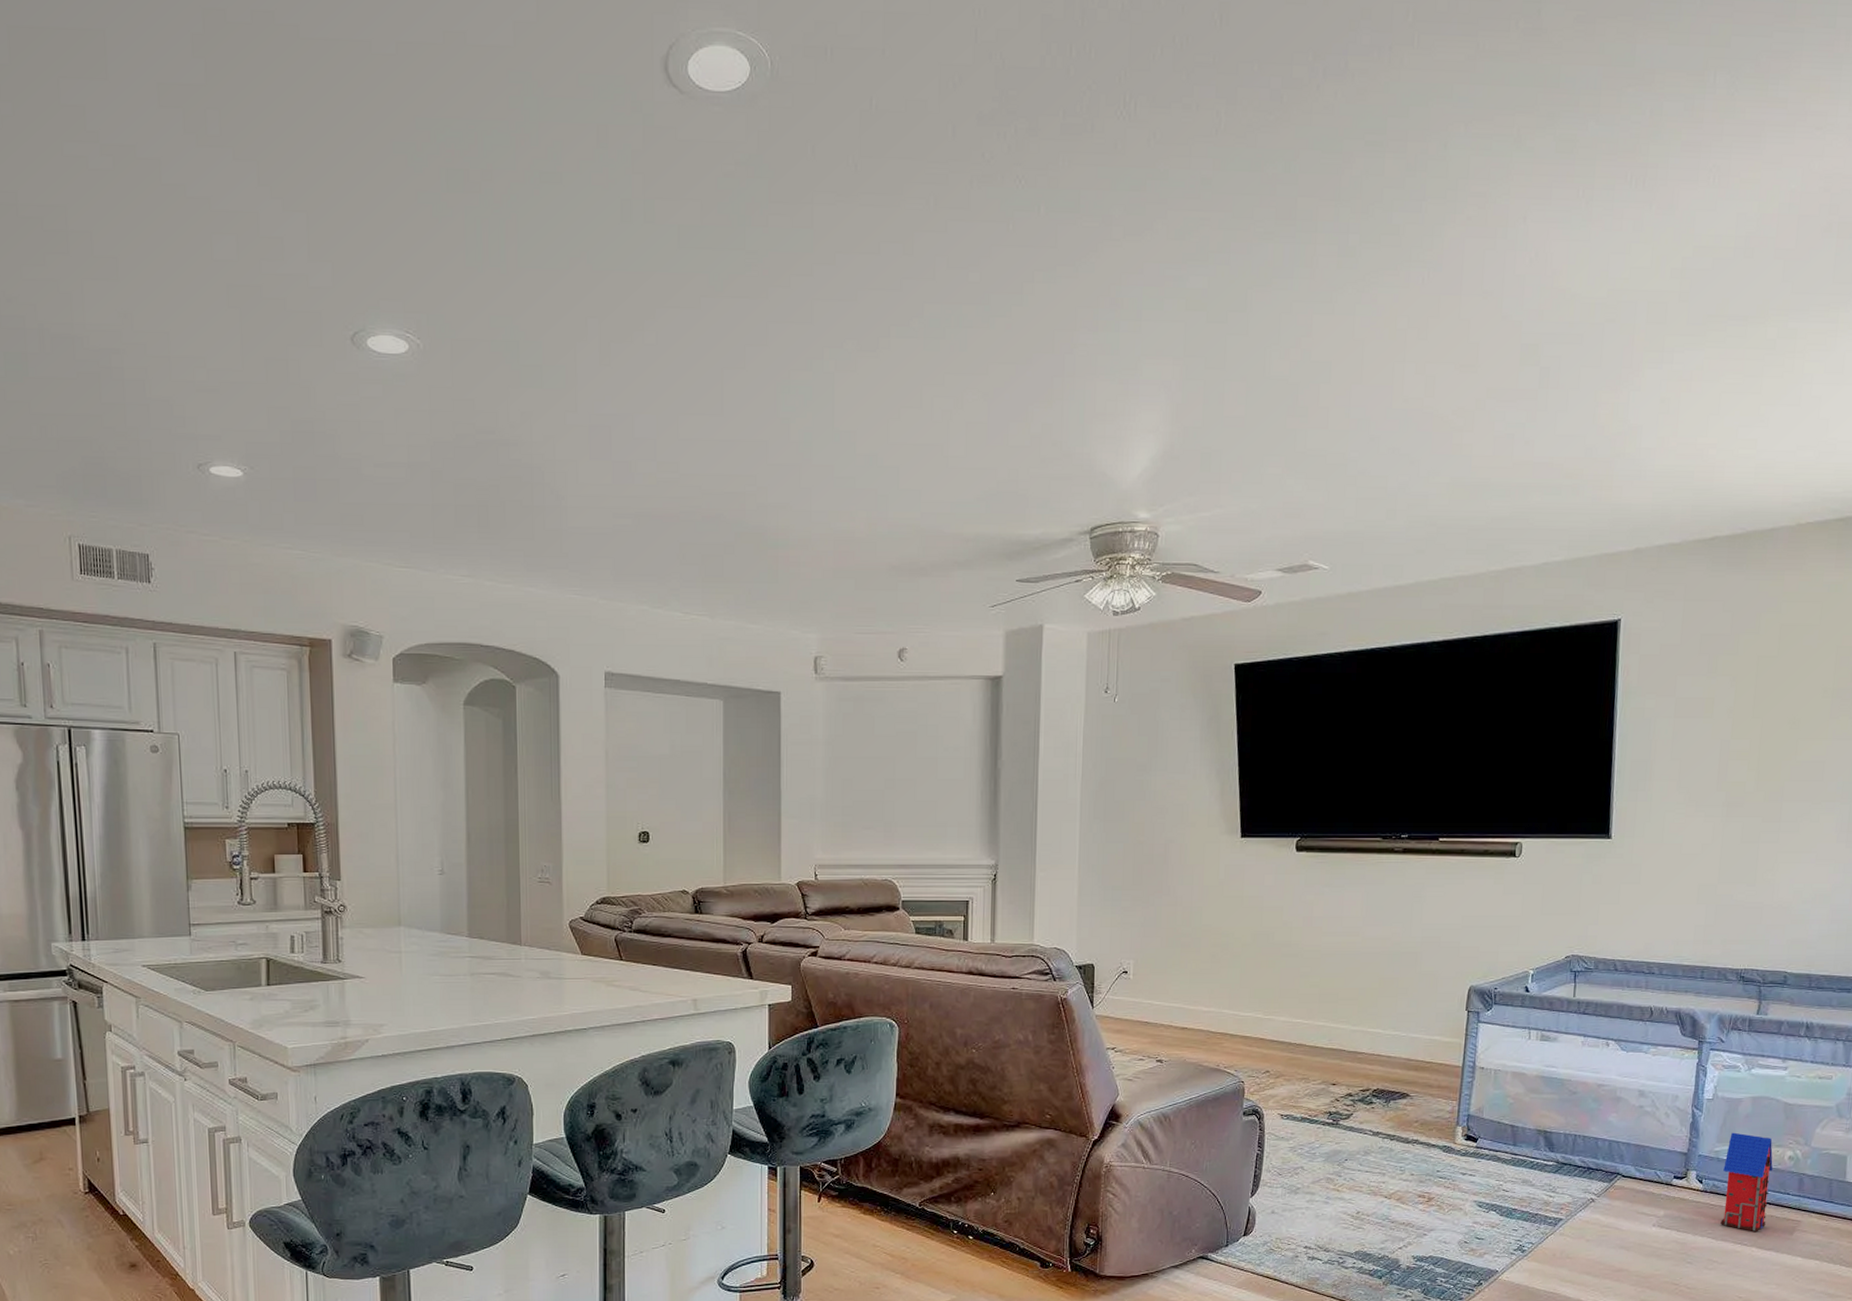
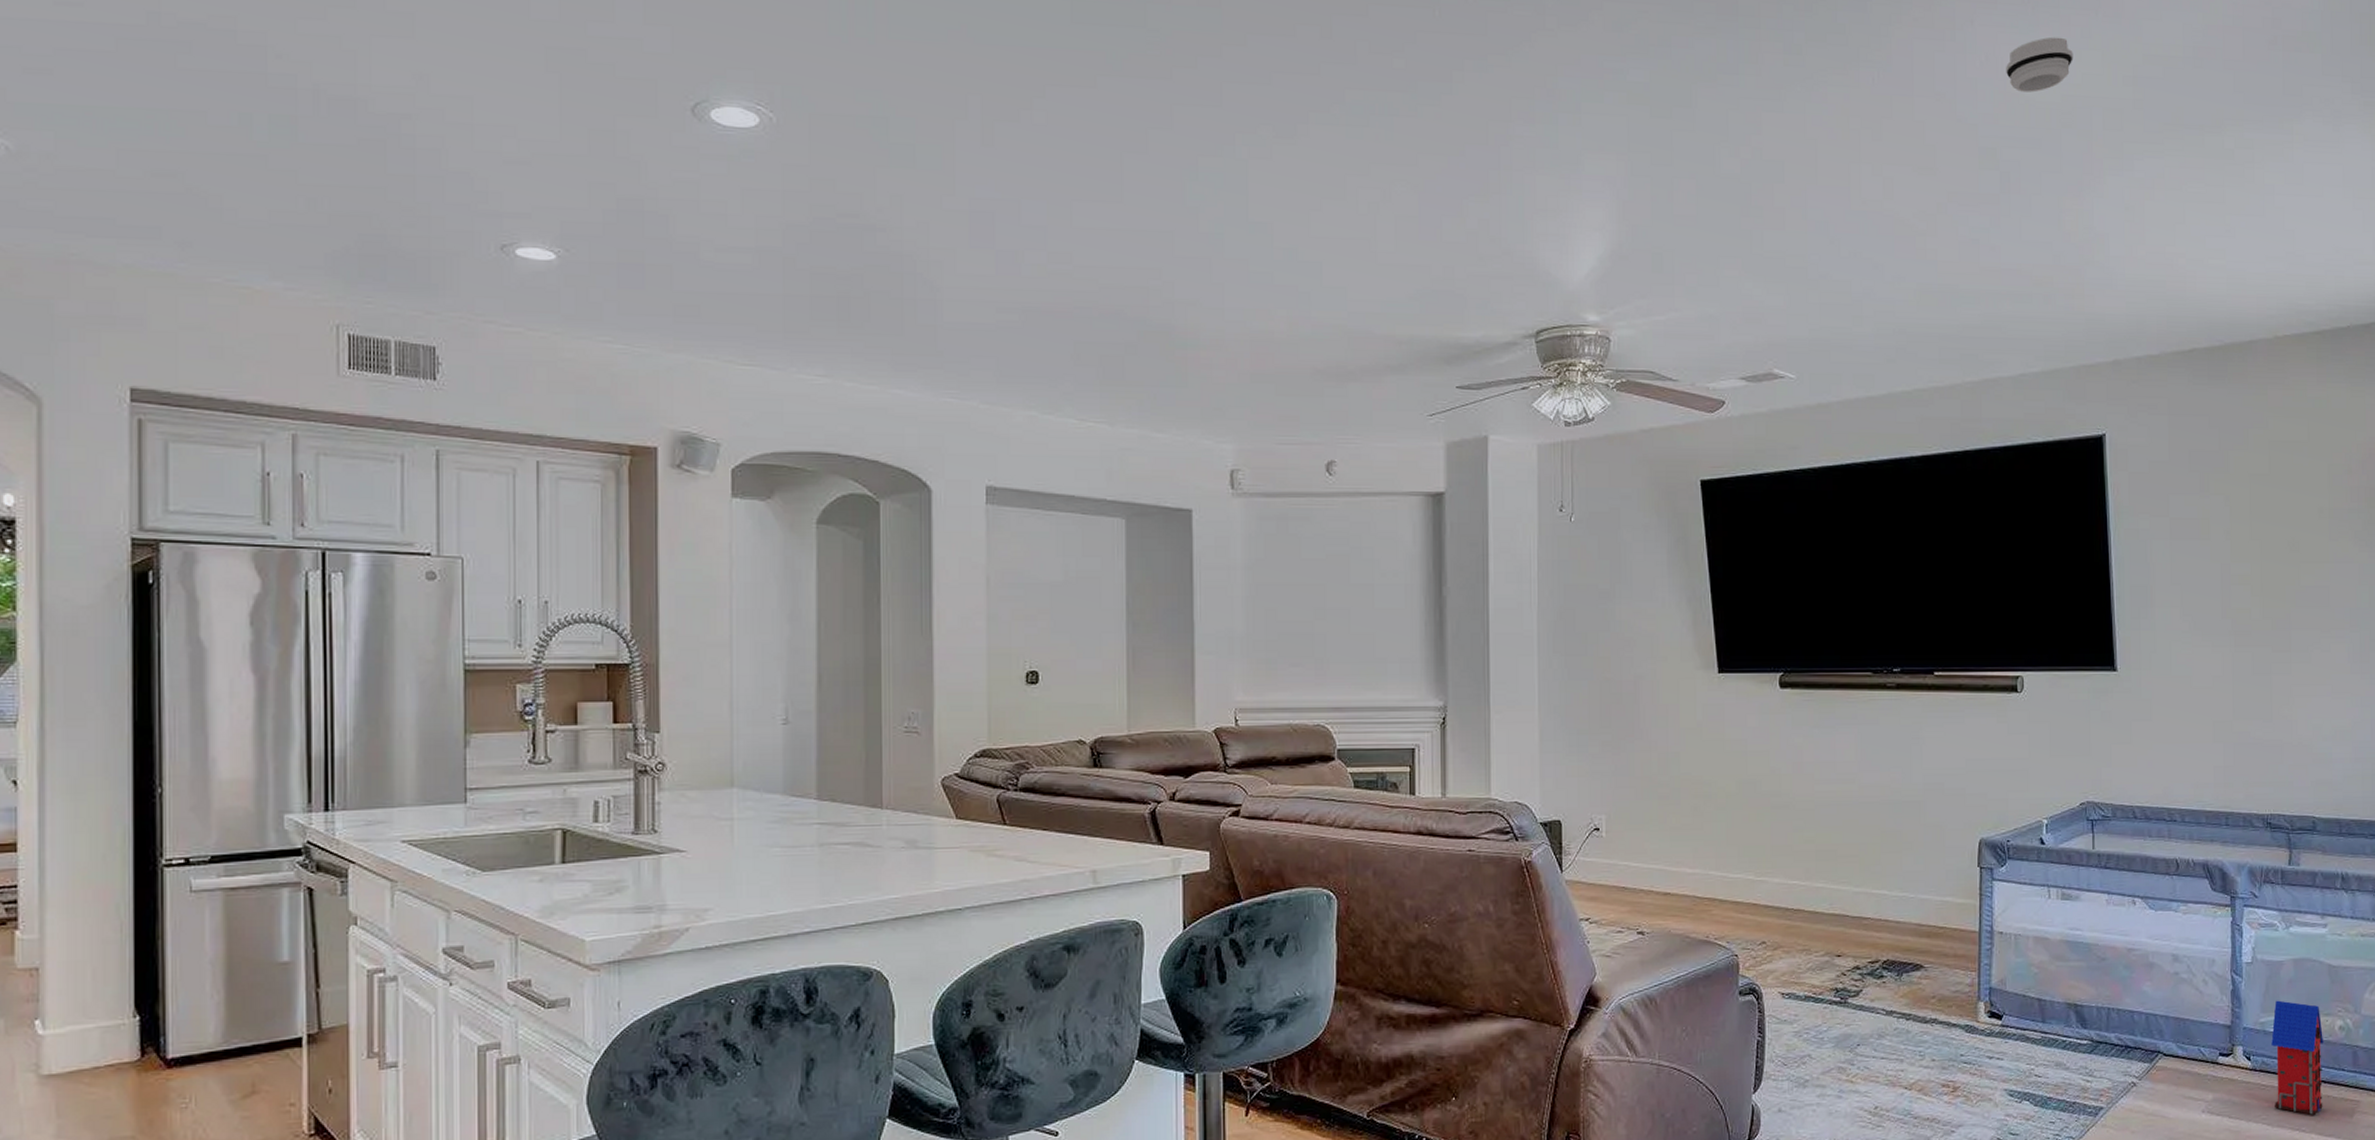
smoke detector: none [1554,231,1624,288] -> present [2006,37,2073,93]

